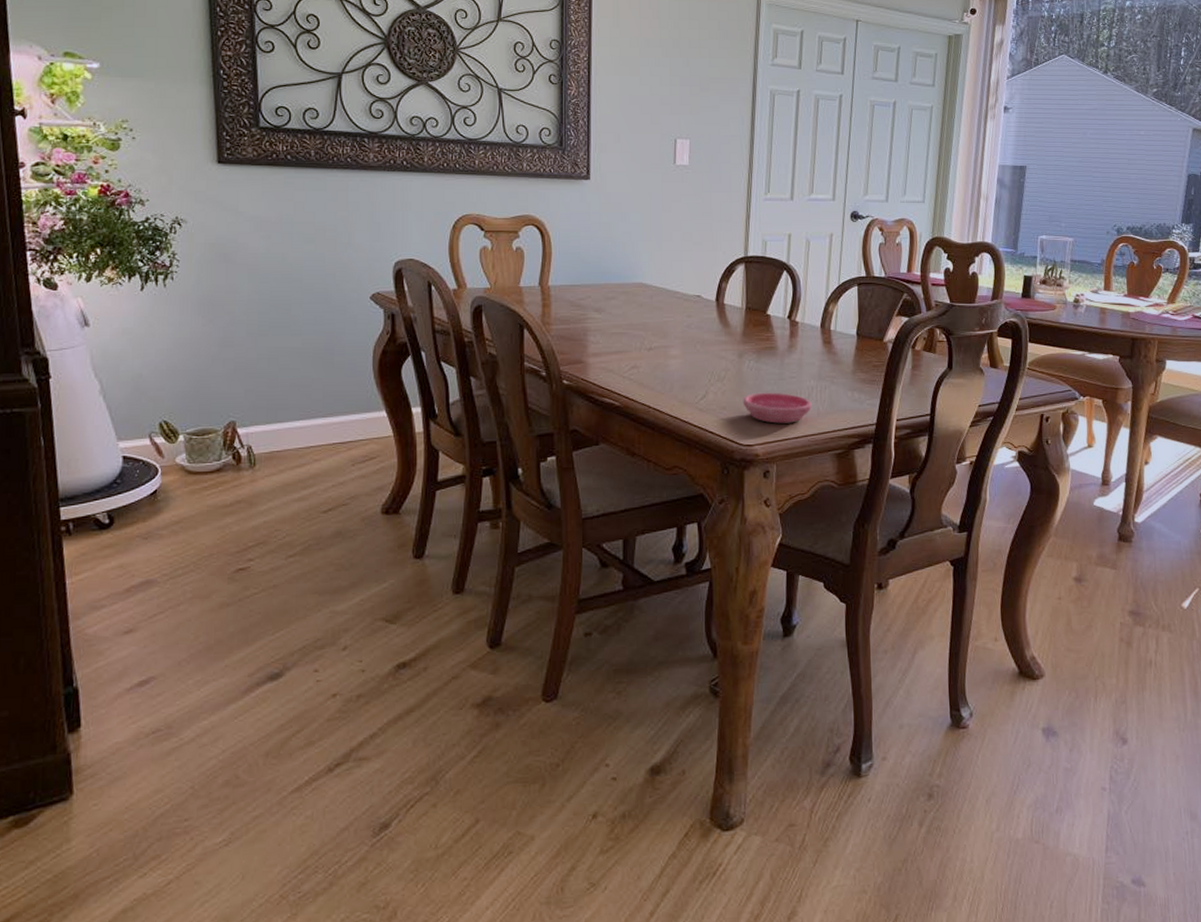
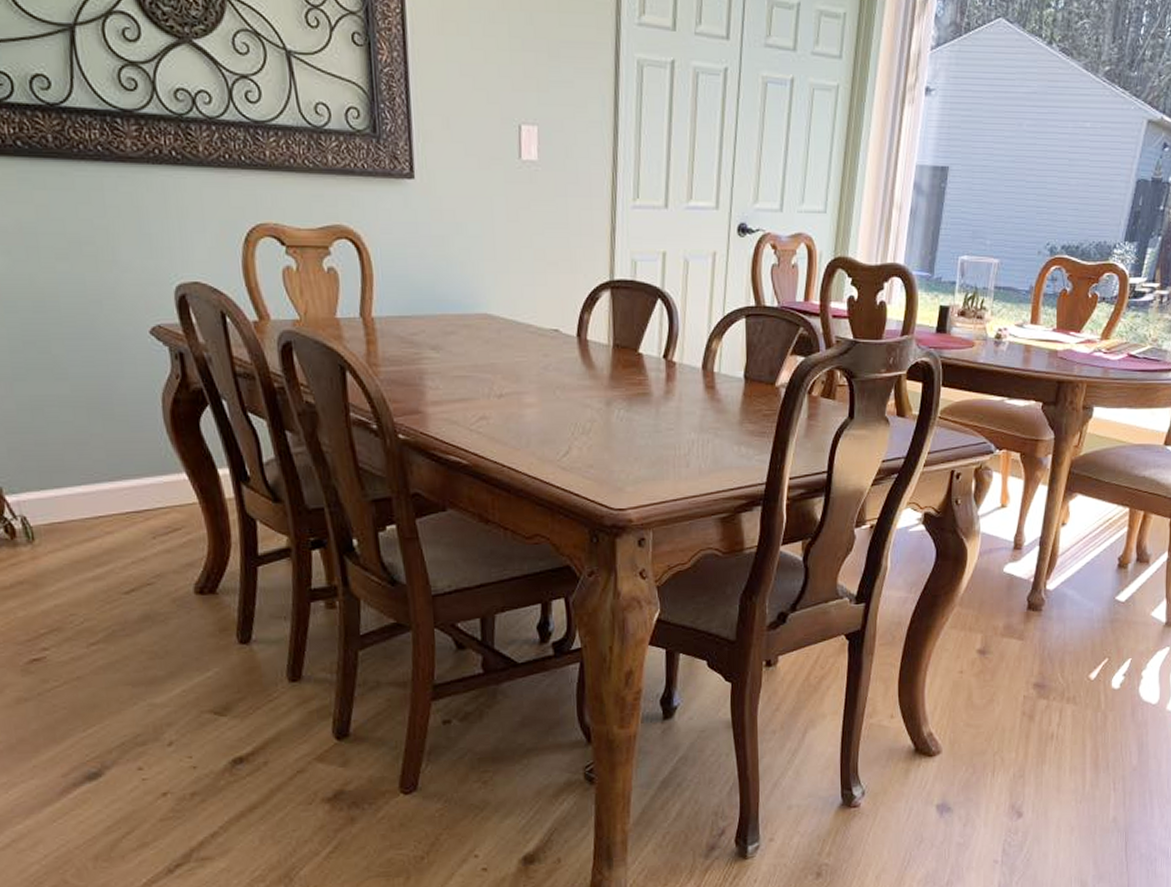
saucer: present [743,392,812,424] -> none [612,447,693,484]

